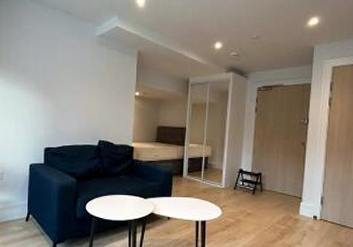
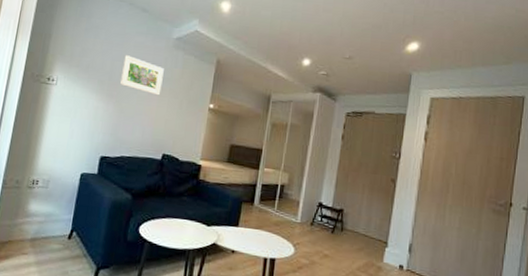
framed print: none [53,55,92,89] -> present [119,55,164,96]

